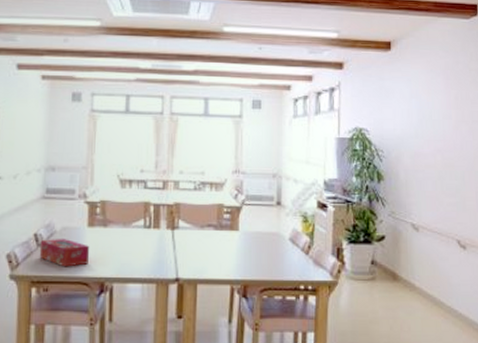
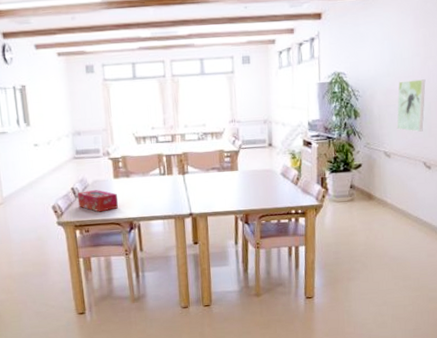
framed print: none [426,144,458,204] -> present [396,79,426,132]

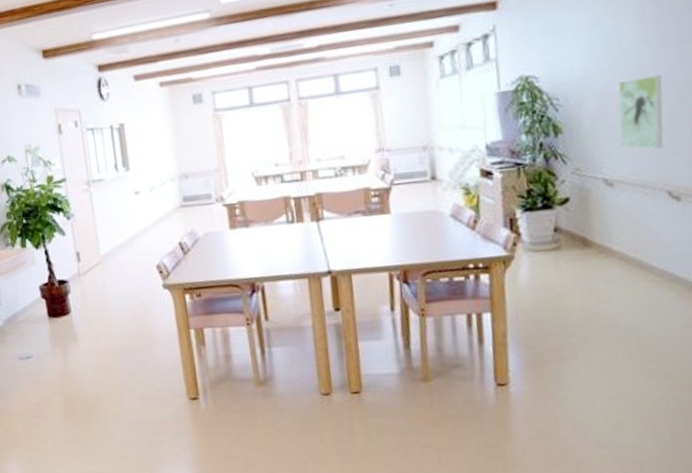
tissue box: present [77,189,118,212] -> none [185,243,236,272]

